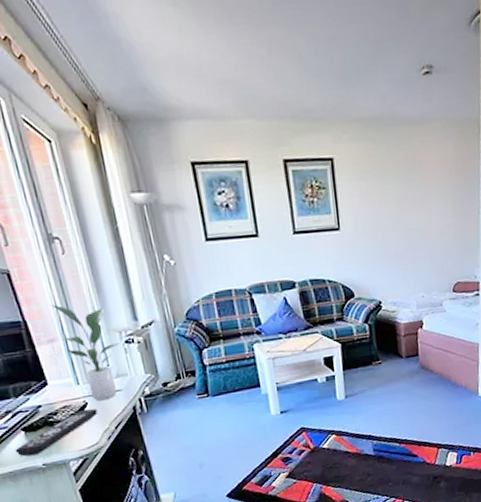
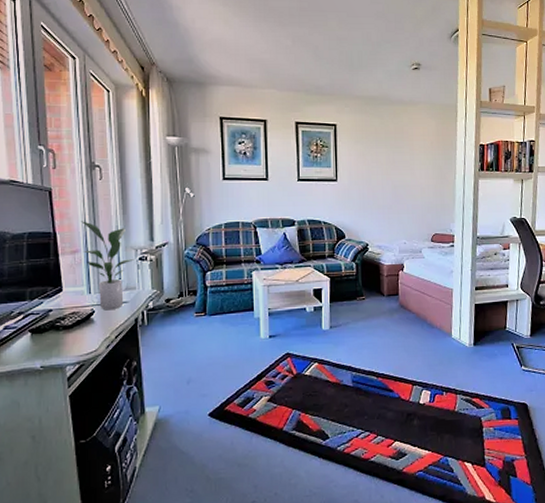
remote control: present [15,409,98,457] -> none [18,318,102,358]

